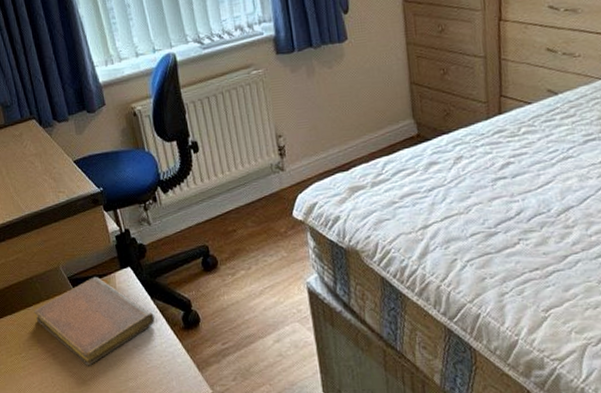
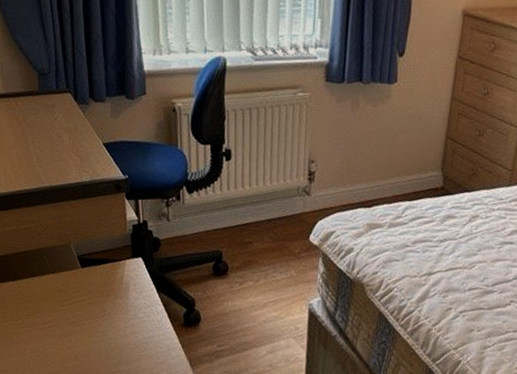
notebook: present [34,277,155,365] -> none [37,260,157,343]

